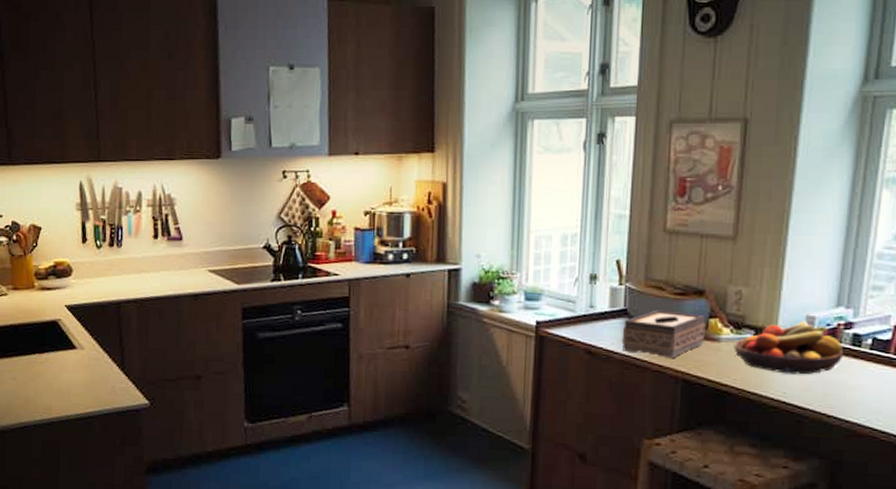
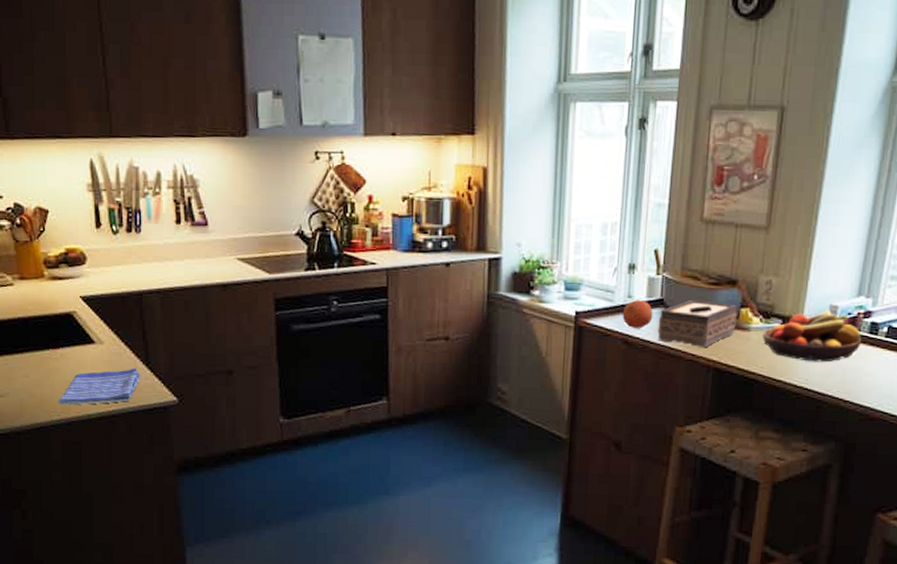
dish towel: none [41,372,116,407] -> present [58,368,140,406]
fruit: none [584,309,617,338] -> present [622,299,653,328]

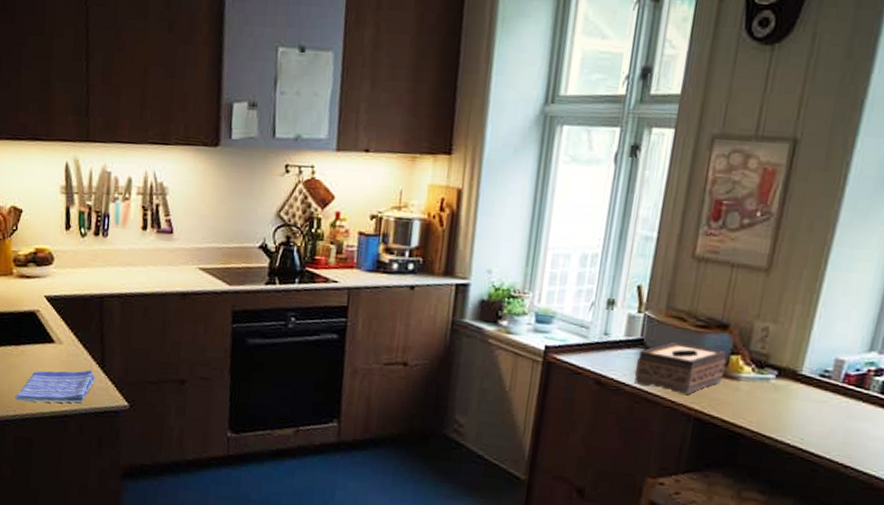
fruit: present [622,299,653,328] -> none [596,337,632,369]
fruit bowl: present [762,310,862,362] -> none [753,364,871,422]

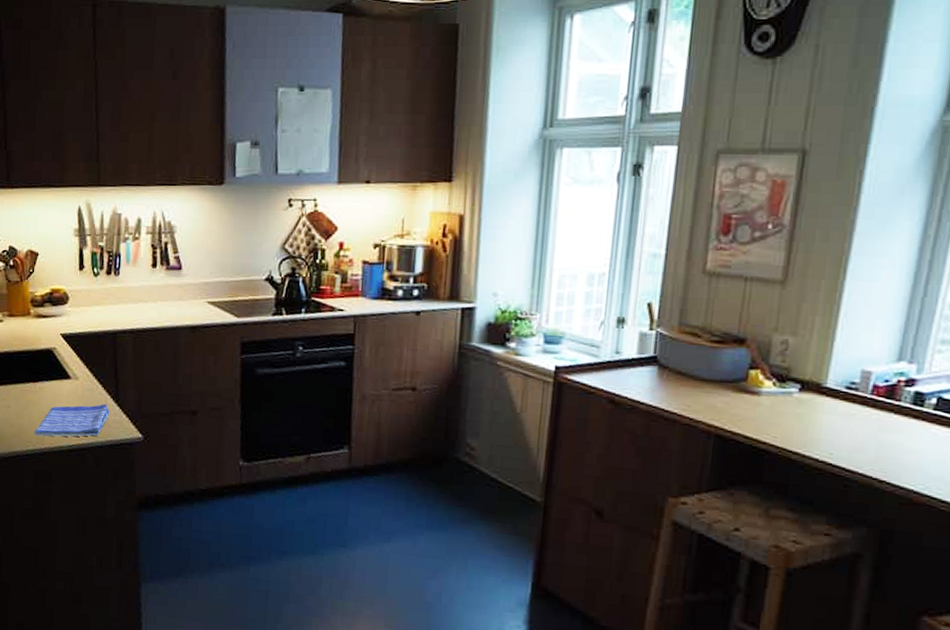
tissue box: present [634,342,727,396] -> none [649,358,746,412]

